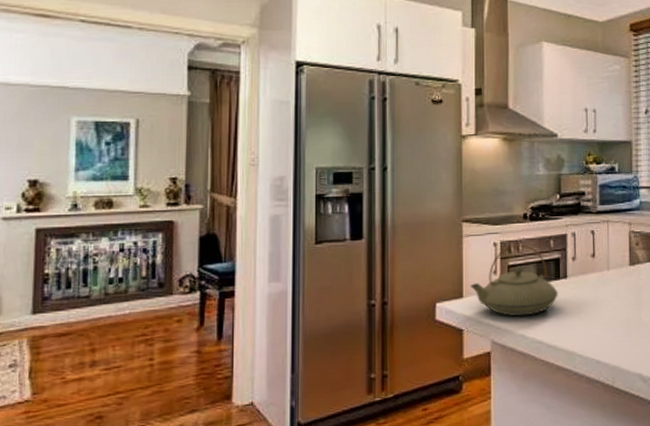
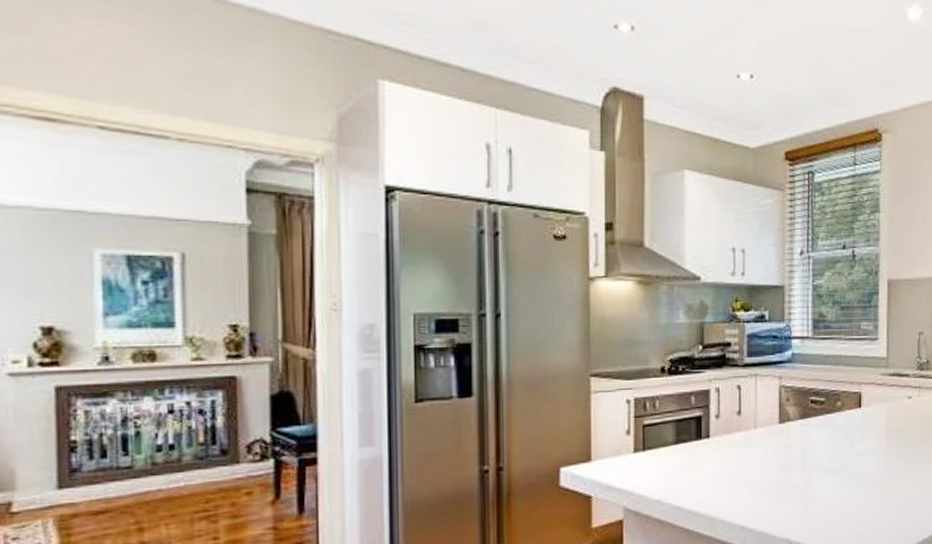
teapot: present [470,244,558,317] -> none [599,400,699,481]

